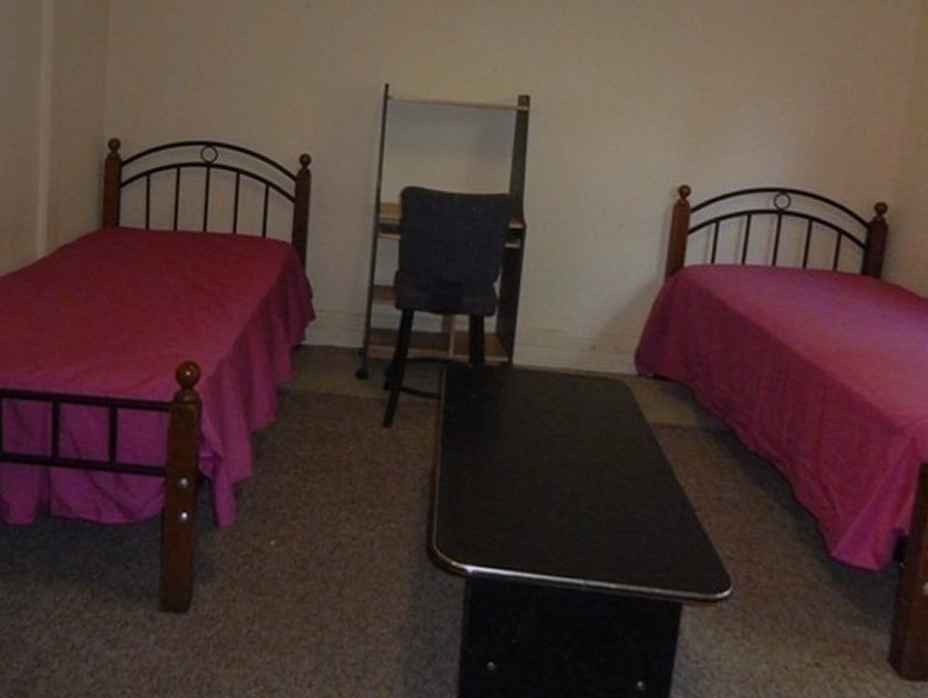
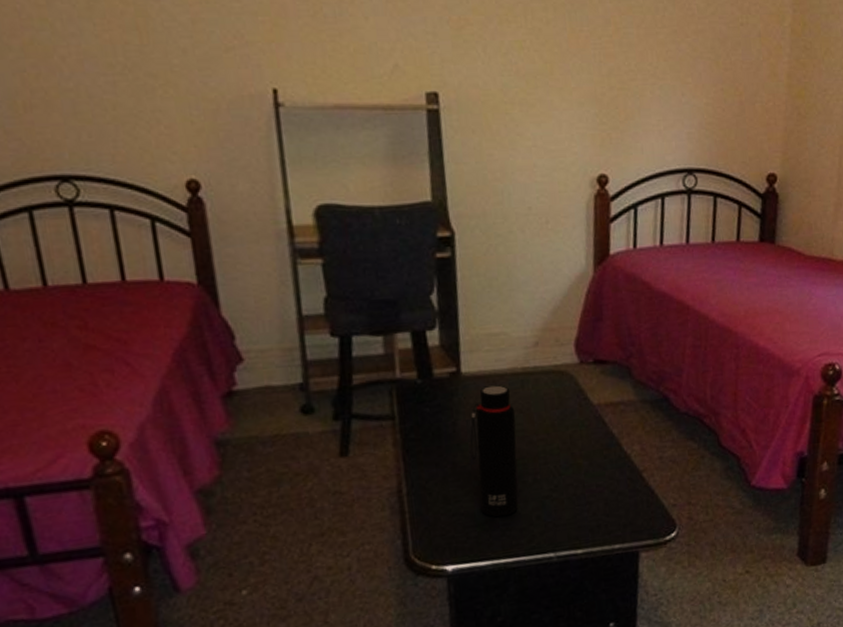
water bottle: none [510,382,562,526] -> present [470,385,518,518]

